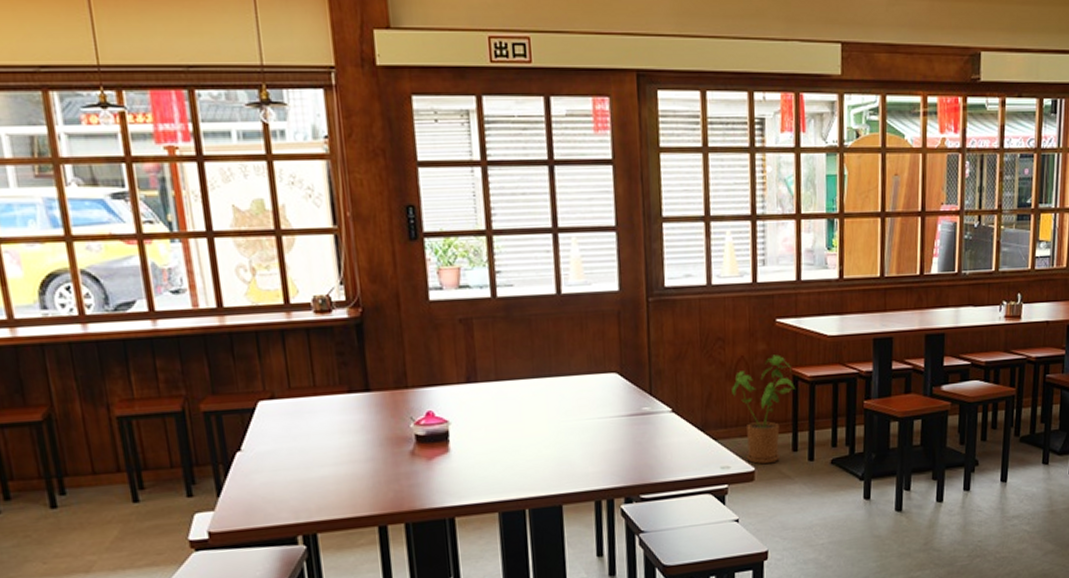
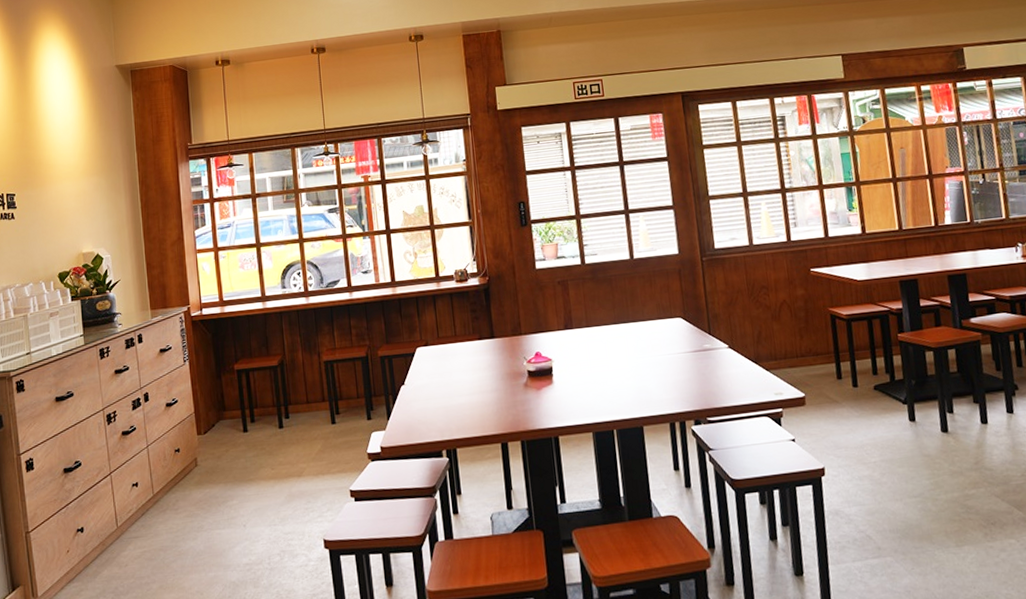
house plant: present [732,354,795,465] -> none [778,298,833,391]

